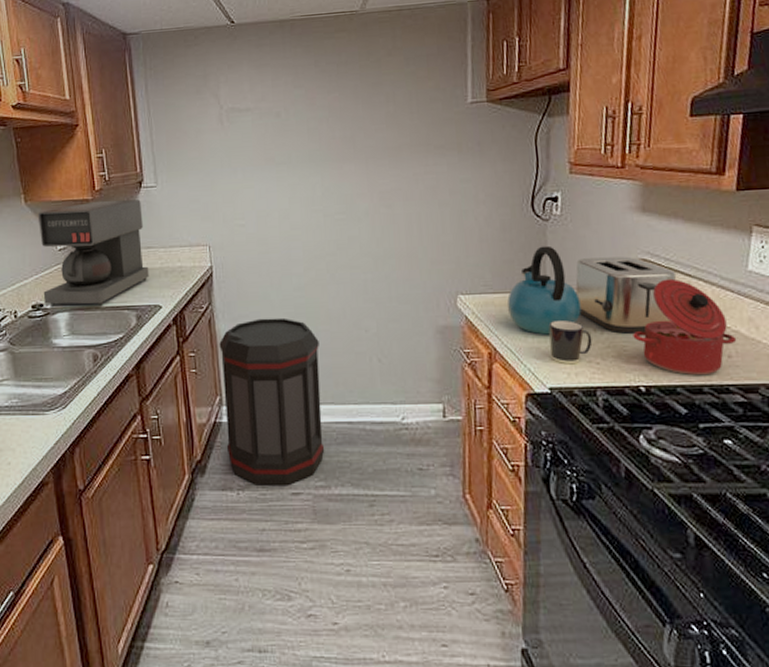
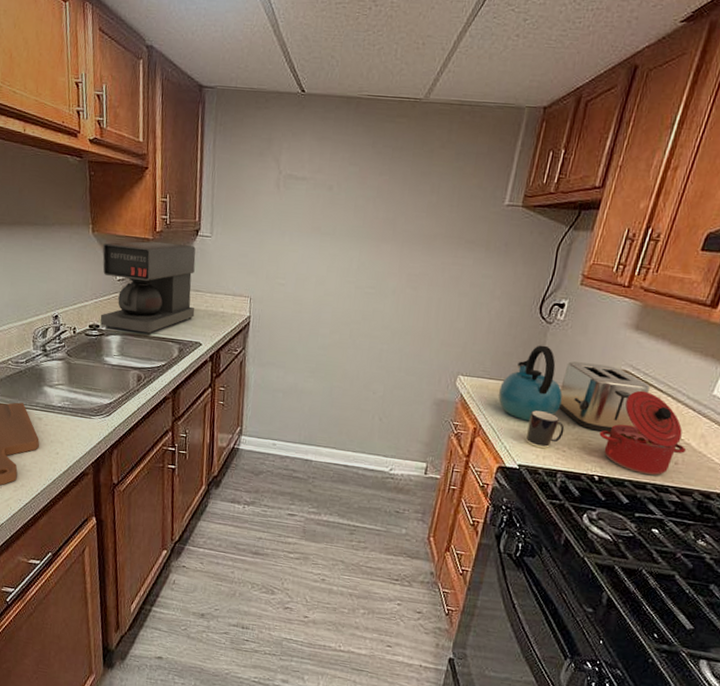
trash can: present [219,317,325,487] -> none [240,367,332,508]

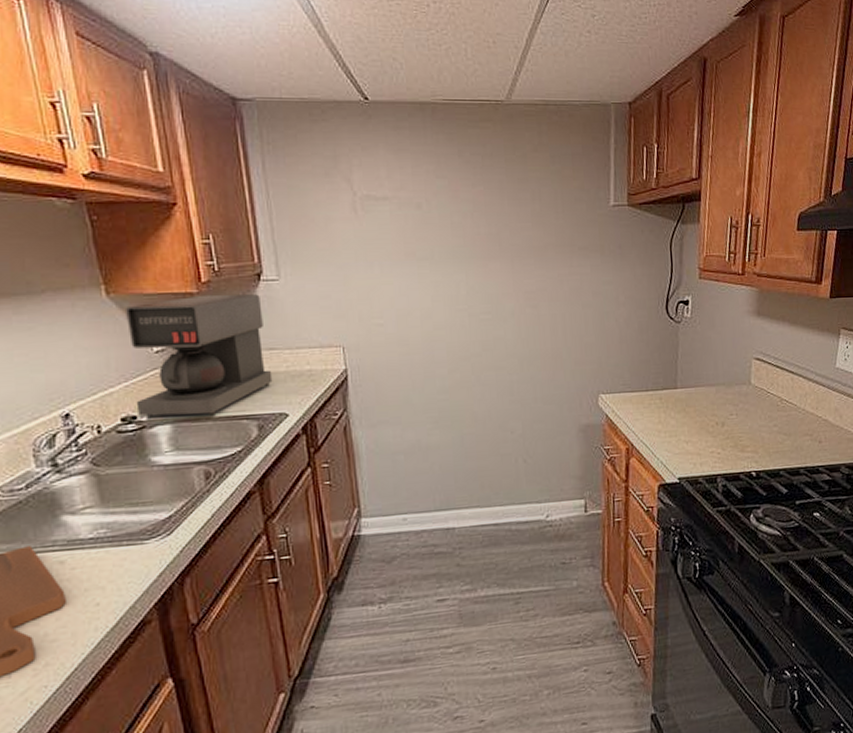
kettle: present [498,345,563,421] -> none [643,346,706,430]
mug: present [525,410,565,449] -> none [678,415,715,456]
toaster: present [559,361,651,433] -> none [702,356,783,426]
cooking pot: present [599,390,686,476] -> none [747,375,826,460]

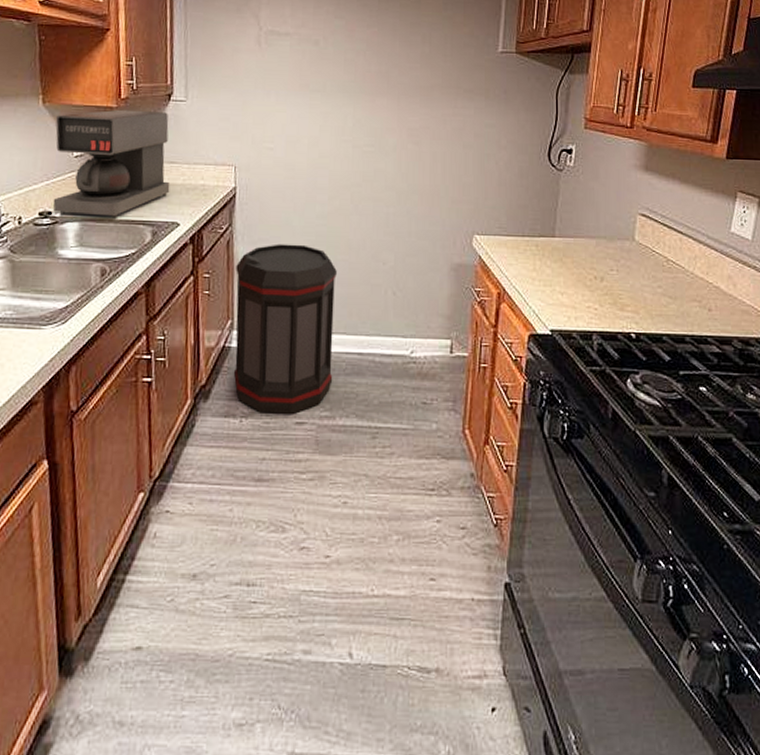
trash can: none [356,422,471,597] -> present [233,244,337,415]

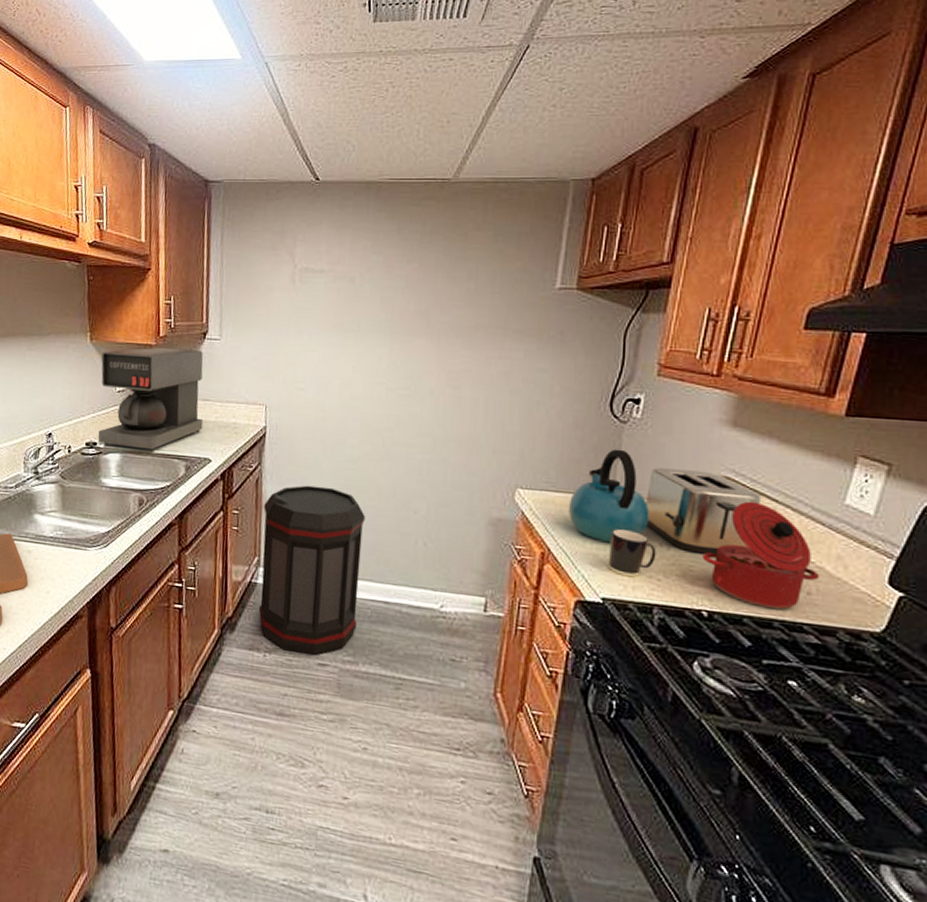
kettle: none [518,194,585,279] -> present [568,449,649,543]
mug: none [553,265,592,309] -> present [607,528,656,577]
toaster: none [582,209,671,283] -> present [646,467,762,555]
cooking pot: none [628,234,717,326] -> present [702,501,820,610]

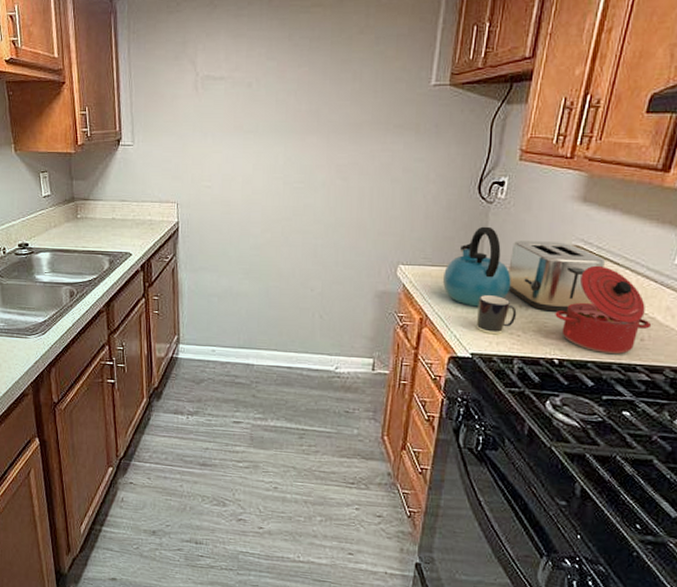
coffee maker: present [98,347,204,452] -> none [26,155,123,249]
trash can: present [258,485,365,656] -> none [180,271,269,416]

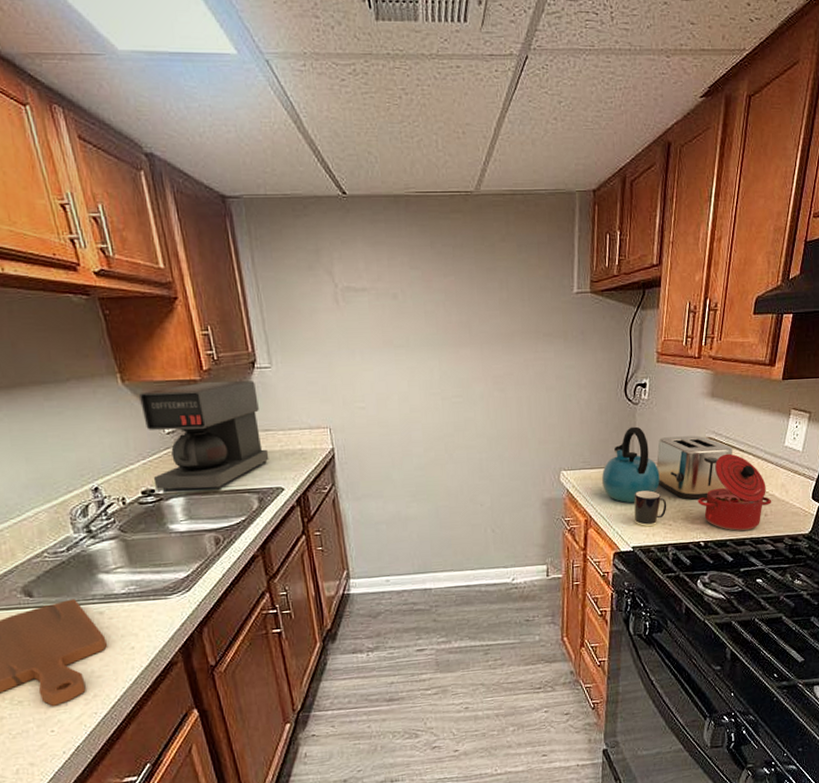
coffee maker: none [26,155,123,249] -> present [139,380,269,492]

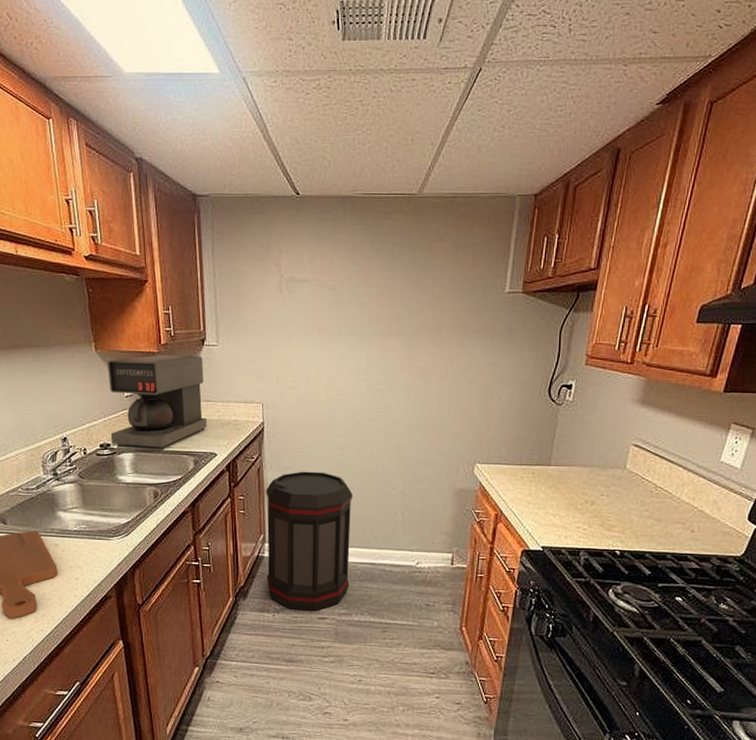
trash can: none [344,495,446,647] -> present [266,471,353,612]
kettle: present [601,426,660,503] -> none [516,427,578,503]
mug: present [634,490,667,527] -> none [546,491,583,529]
toaster: present [656,435,734,500] -> none [575,440,662,507]
cooking pot: present [698,453,772,531] -> none [617,463,701,545]

